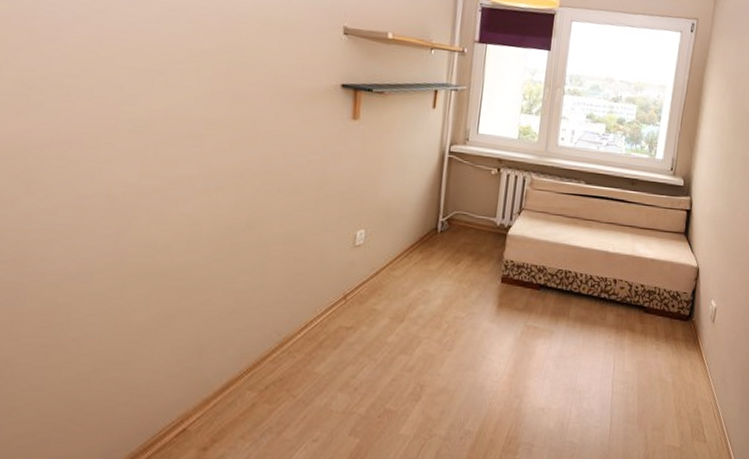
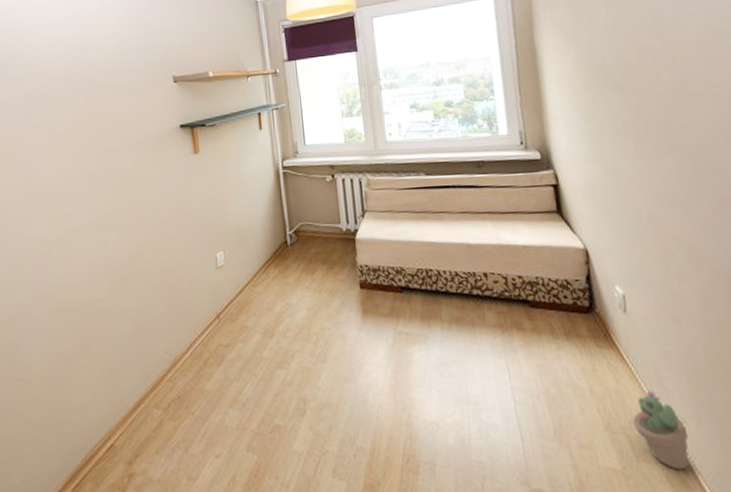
decorative plant: none [697,385,733,447] -> present [633,390,691,470]

